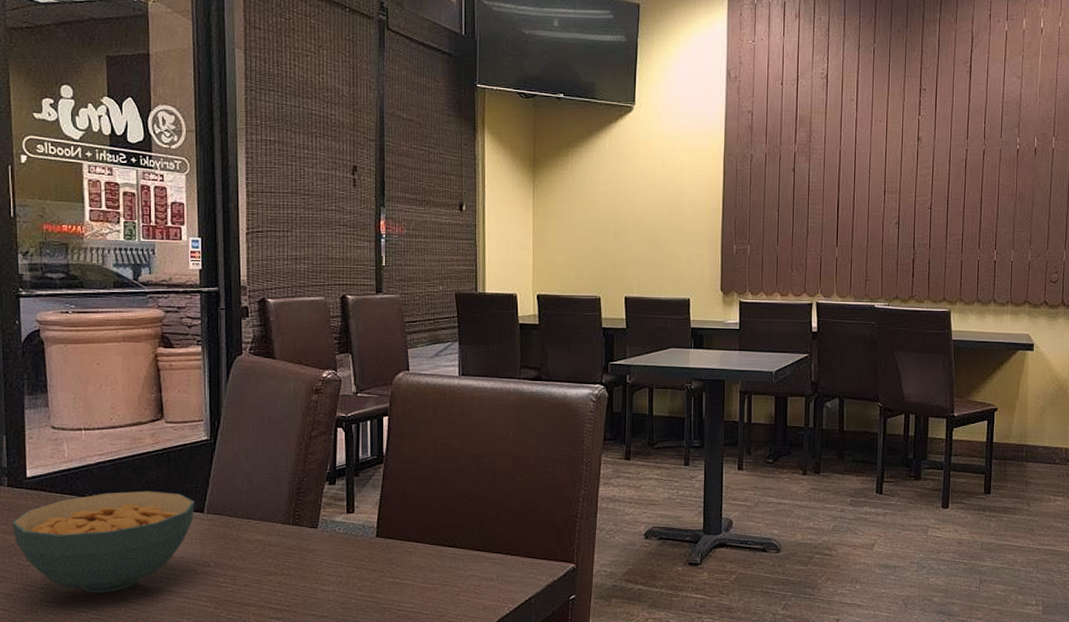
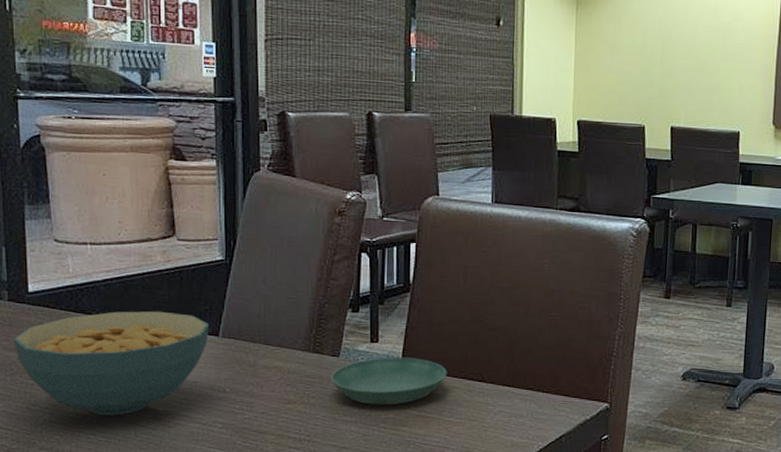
saucer: none [309,526,420,574] -> present [330,357,447,406]

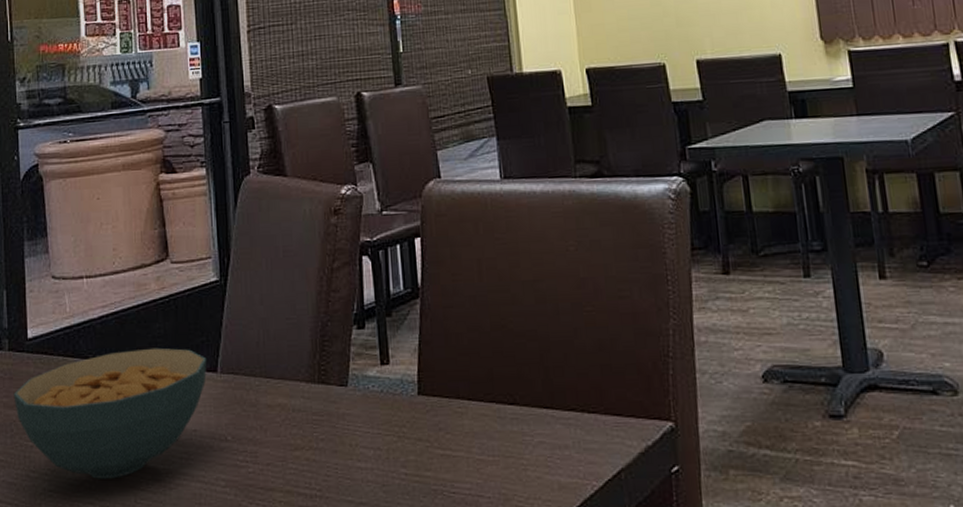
saucer: present [330,357,447,406] -> none [339,380,472,445]

